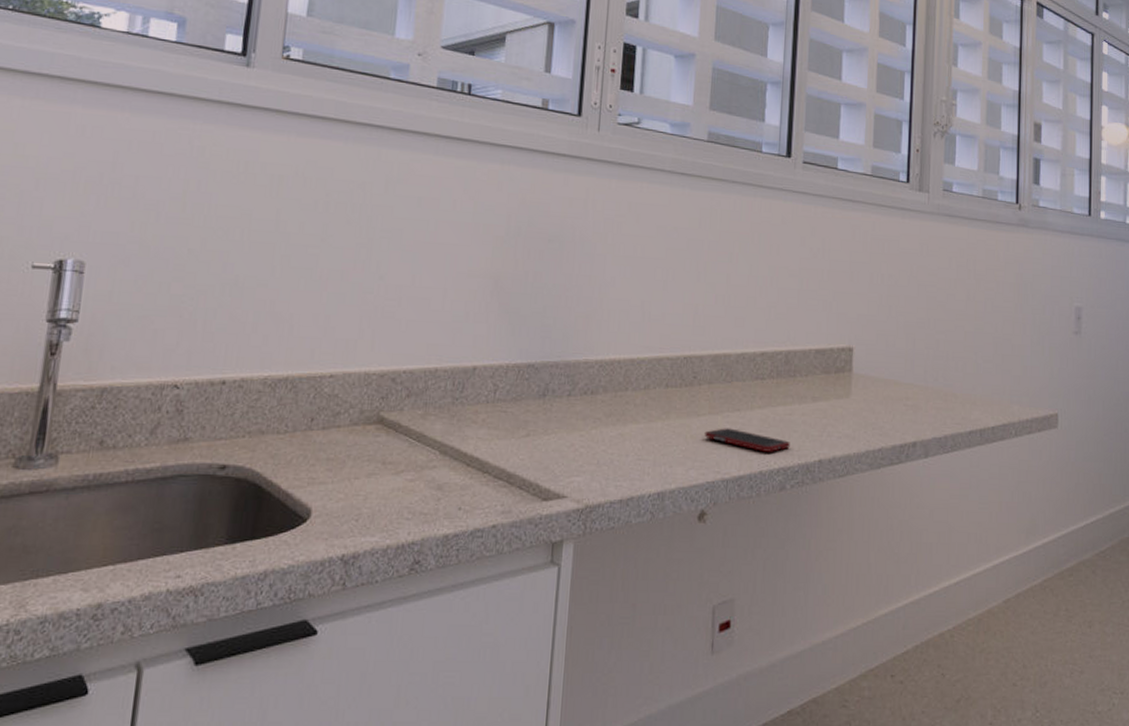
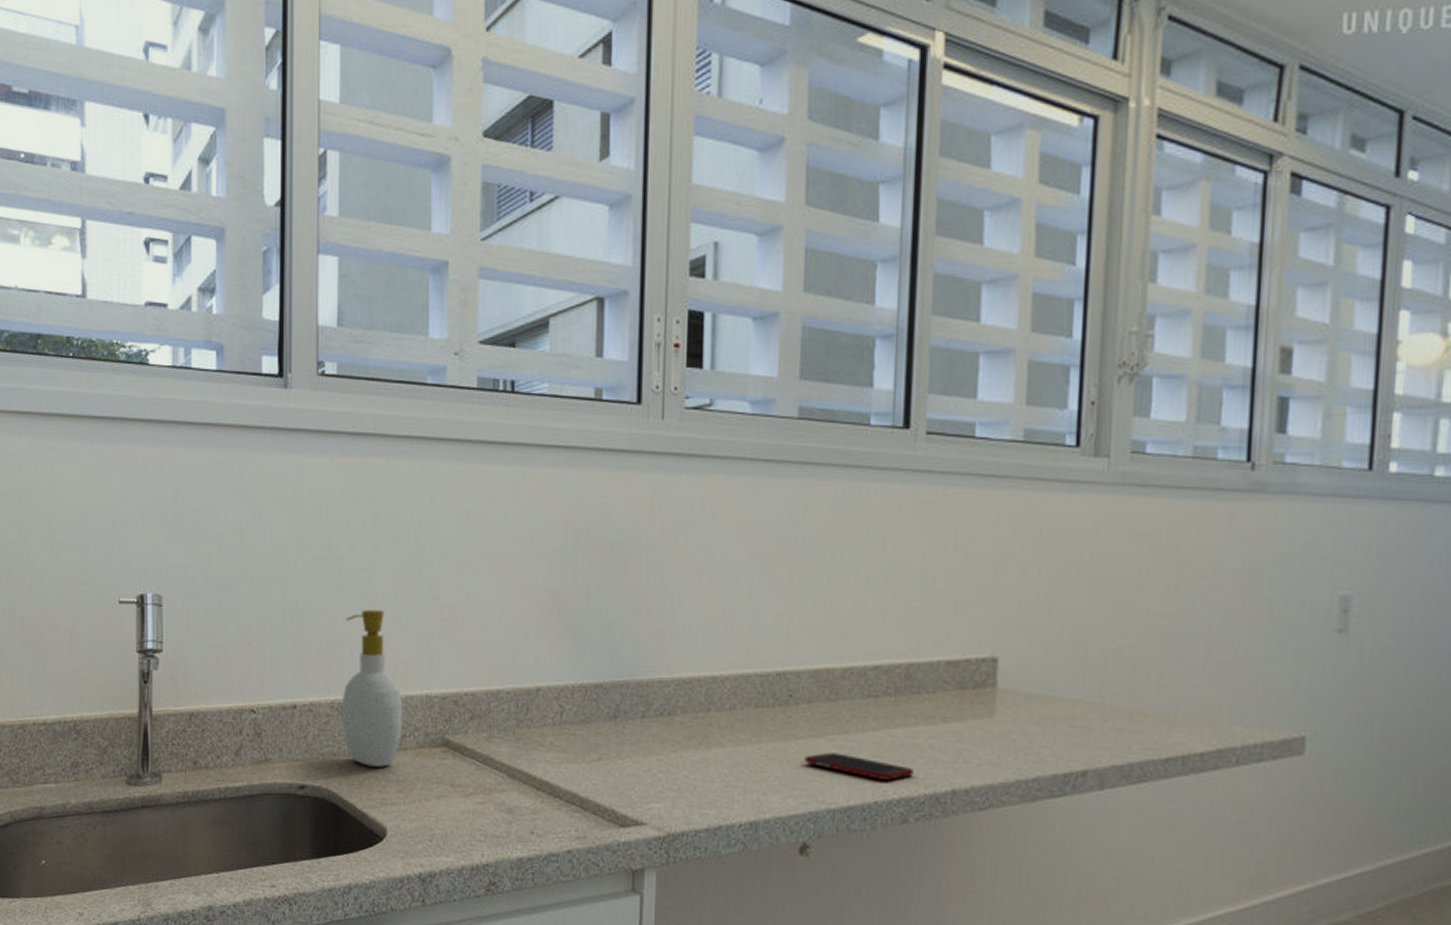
soap bottle: none [273,286,340,445] -> present [342,610,403,767]

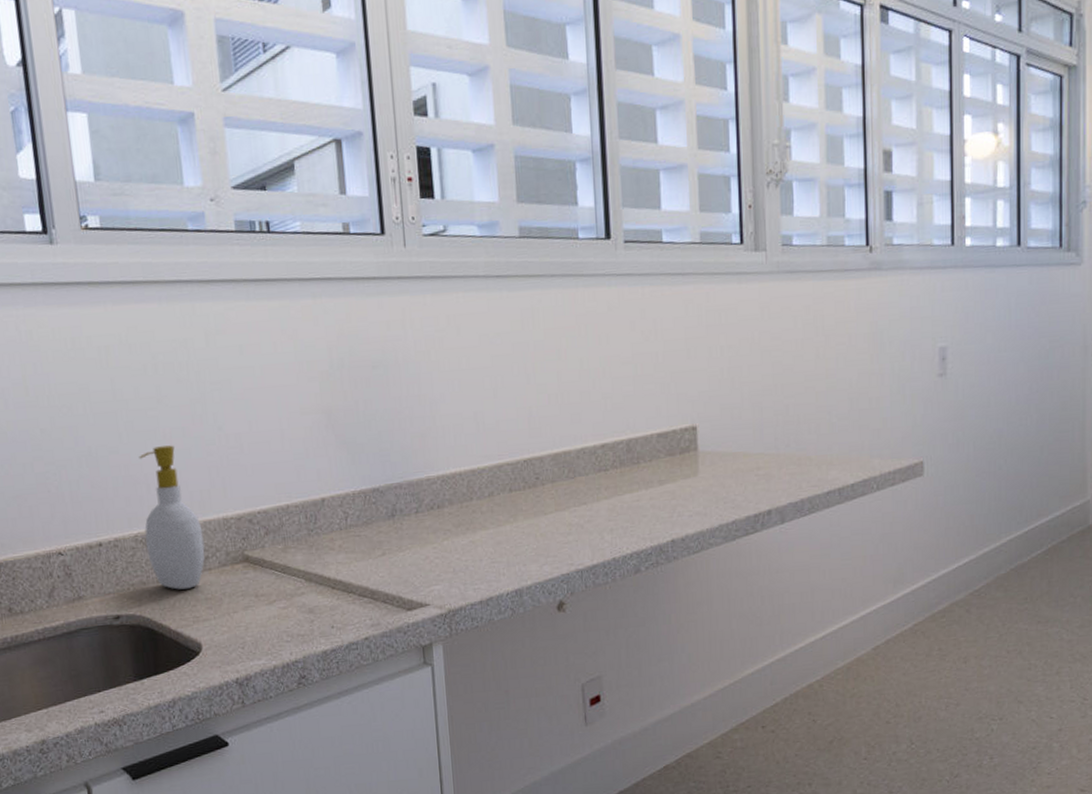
cell phone: present [804,752,914,780] -> none [553,521,641,540]

